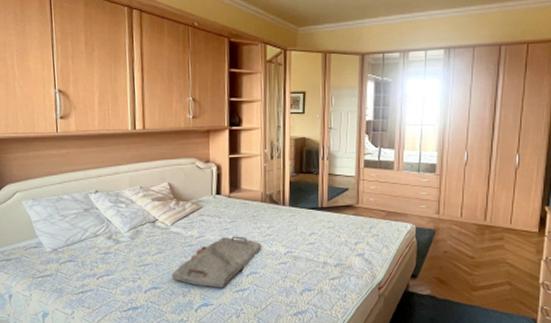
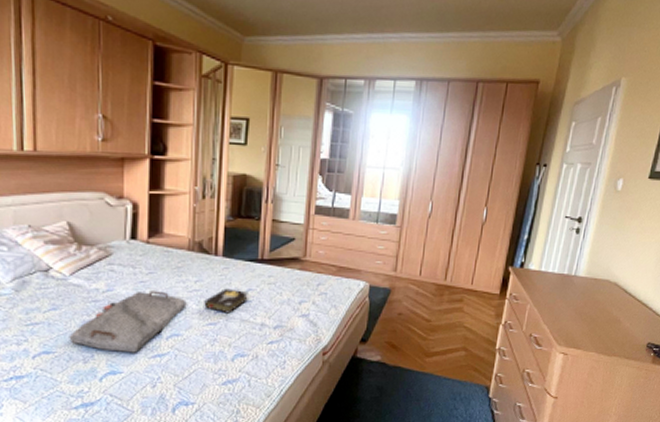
hardback book: none [276,233,312,254] -> present [204,288,248,314]

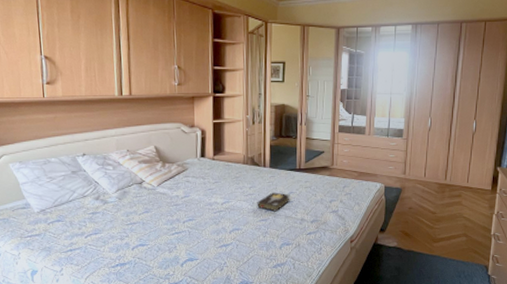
serving tray: present [69,290,187,353] -> none [158,195,244,244]

